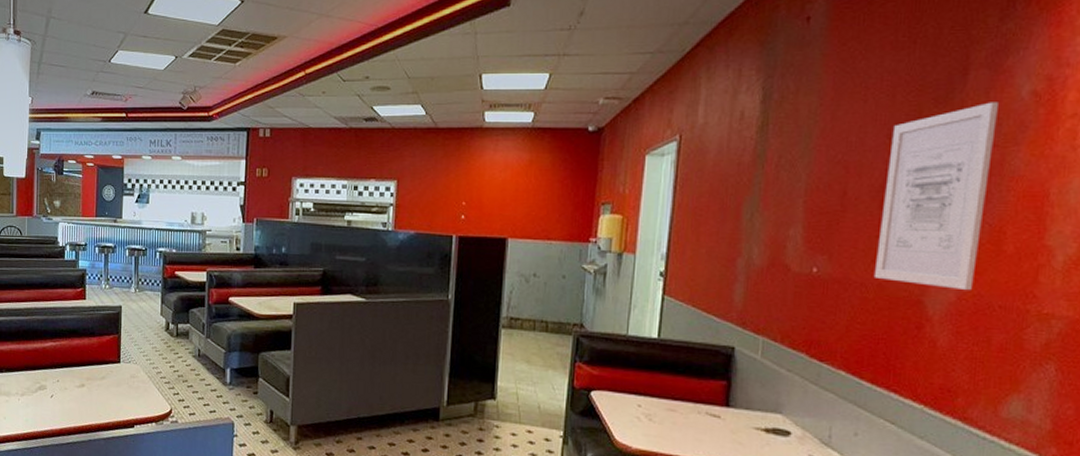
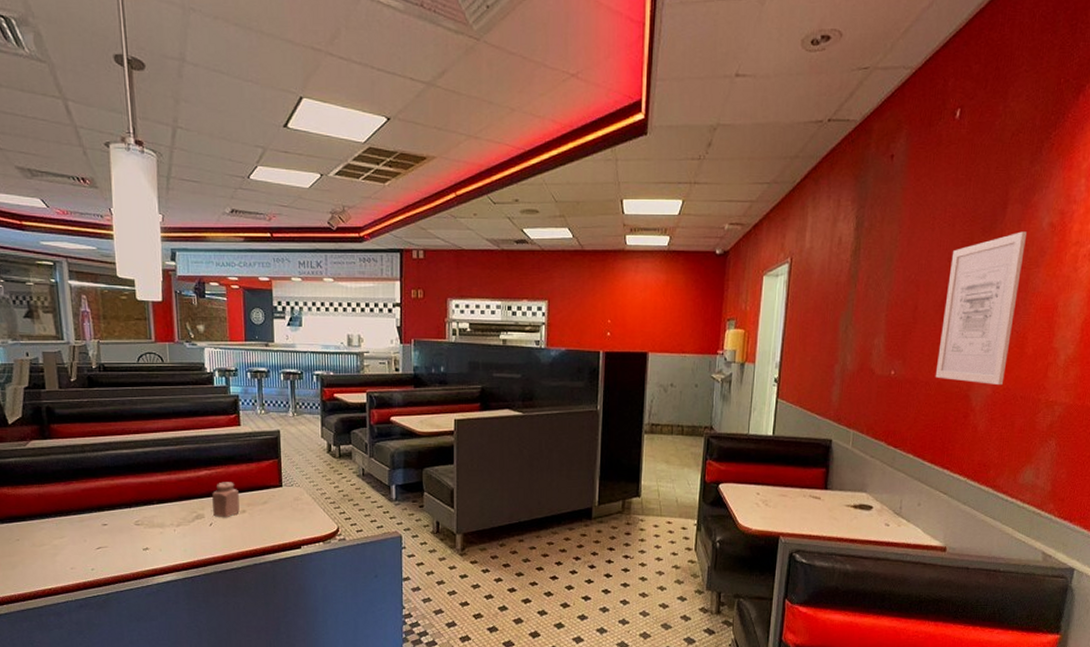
salt shaker: none [55,354,79,391] -> present [212,482,240,518]

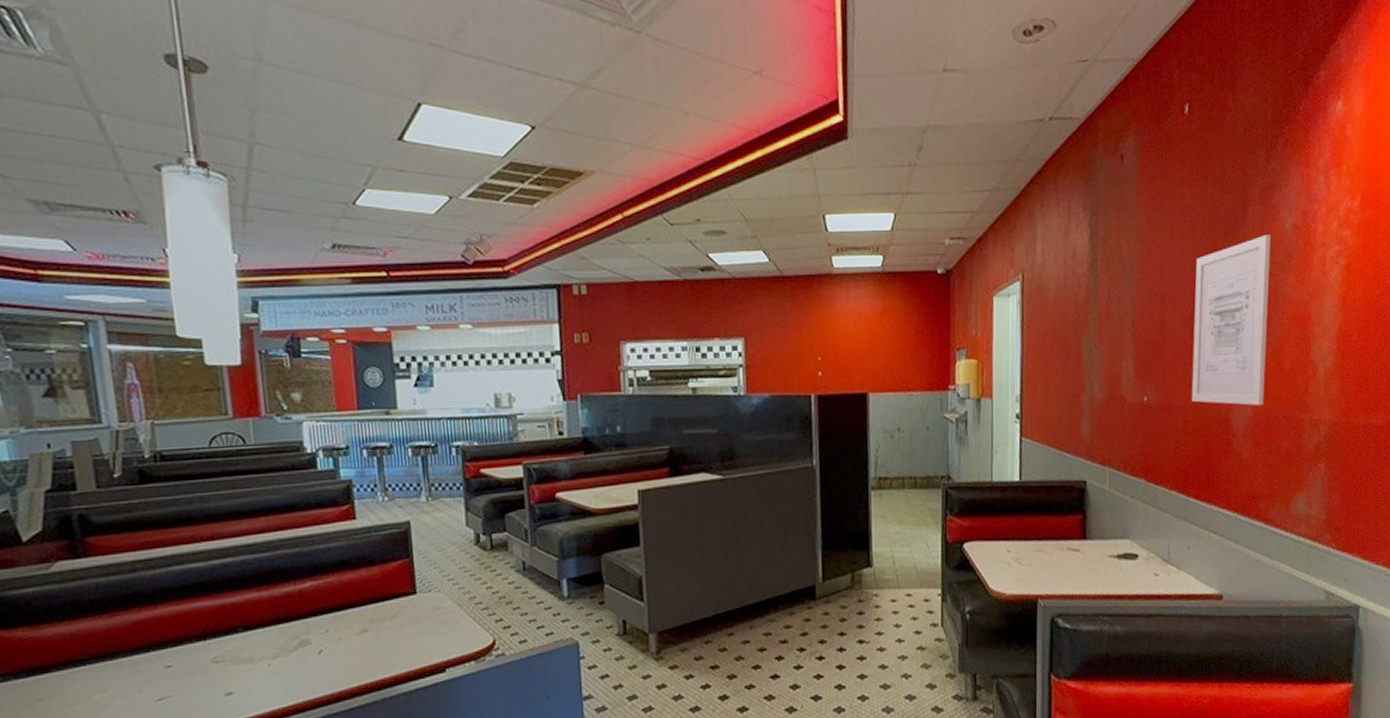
salt shaker: present [212,482,240,518] -> none [320,593,360,642]

